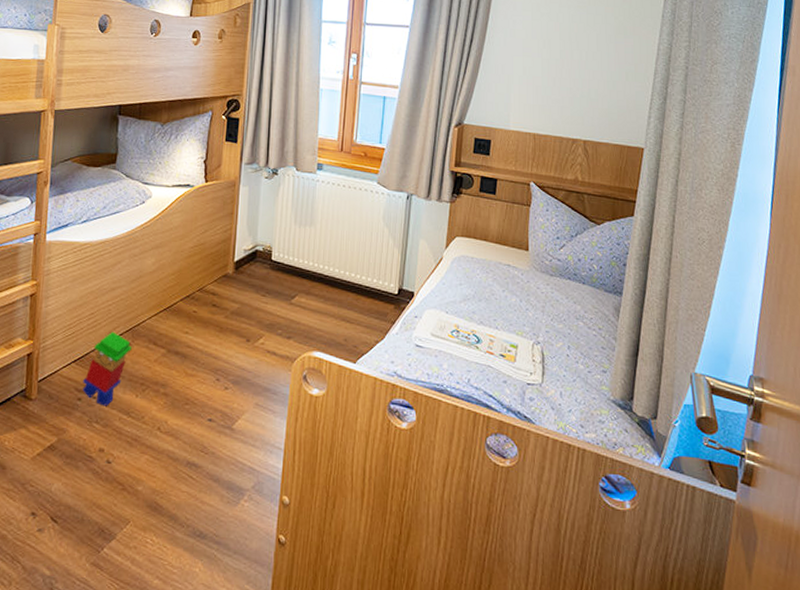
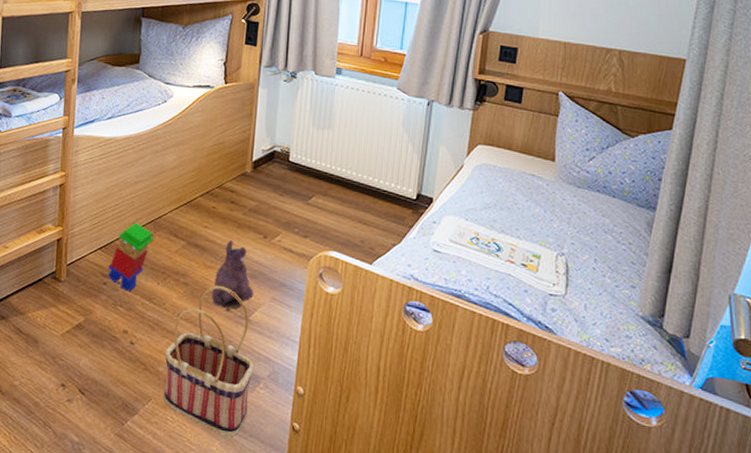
basket: none [143,394,238,556] -> present [163,285,254,437]
plush toy: none [194,345,237,419] -> present [212,240,254,310]

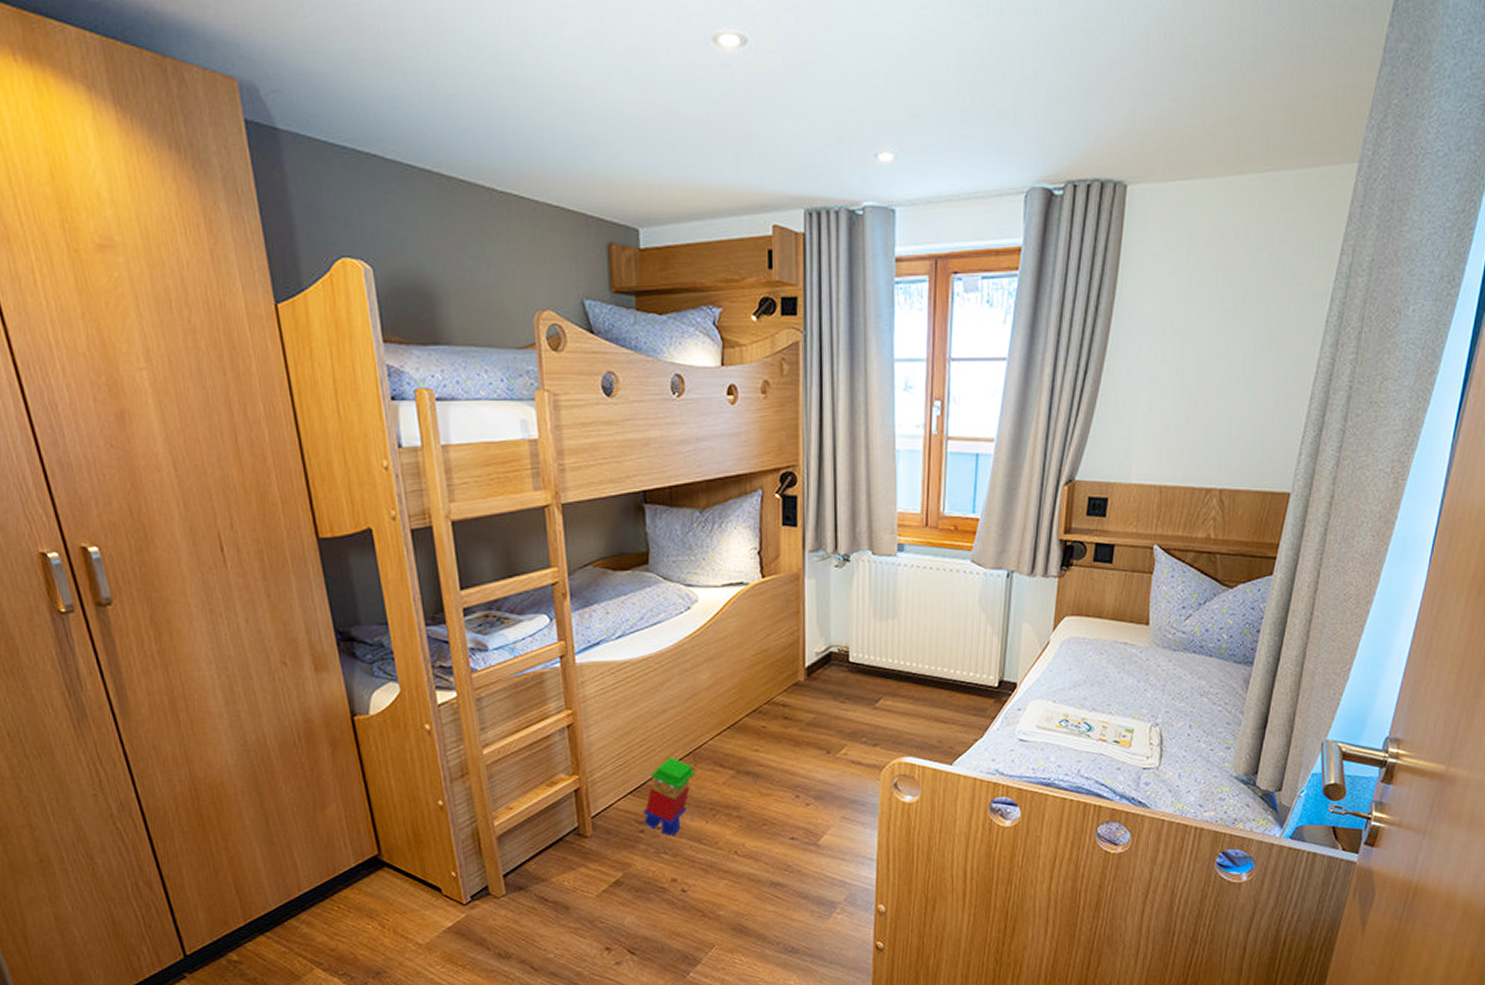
basket: present [163,285,254,437] -> none [725,813,828,968]
plush toy: present [212,240,254,310] -> none [773,761,820,837]

